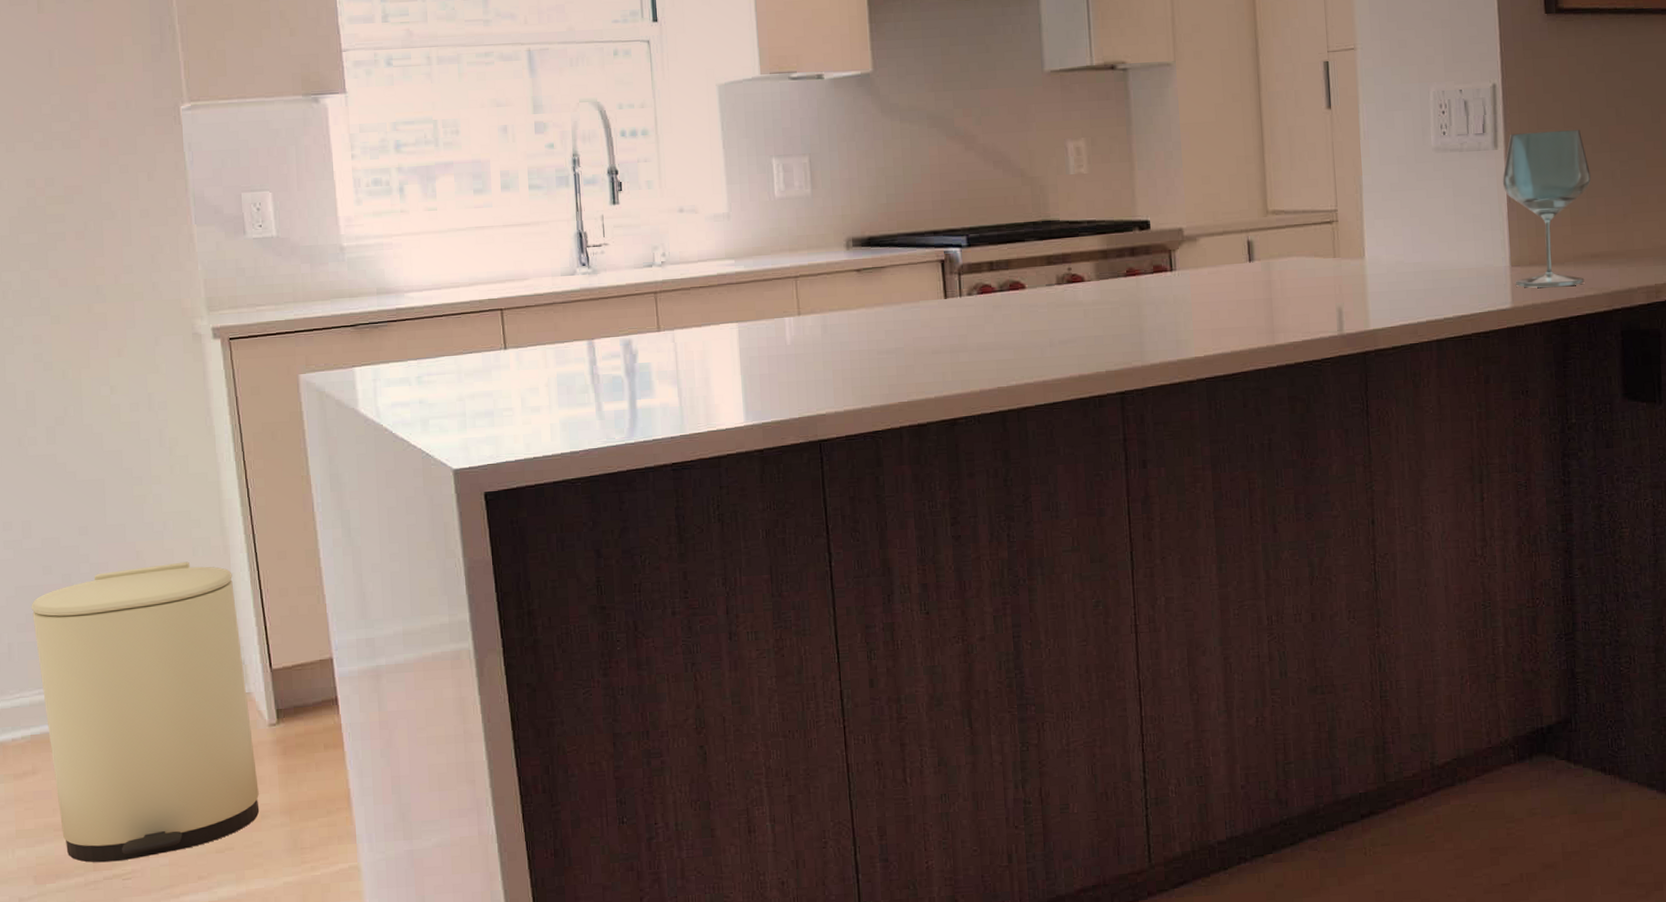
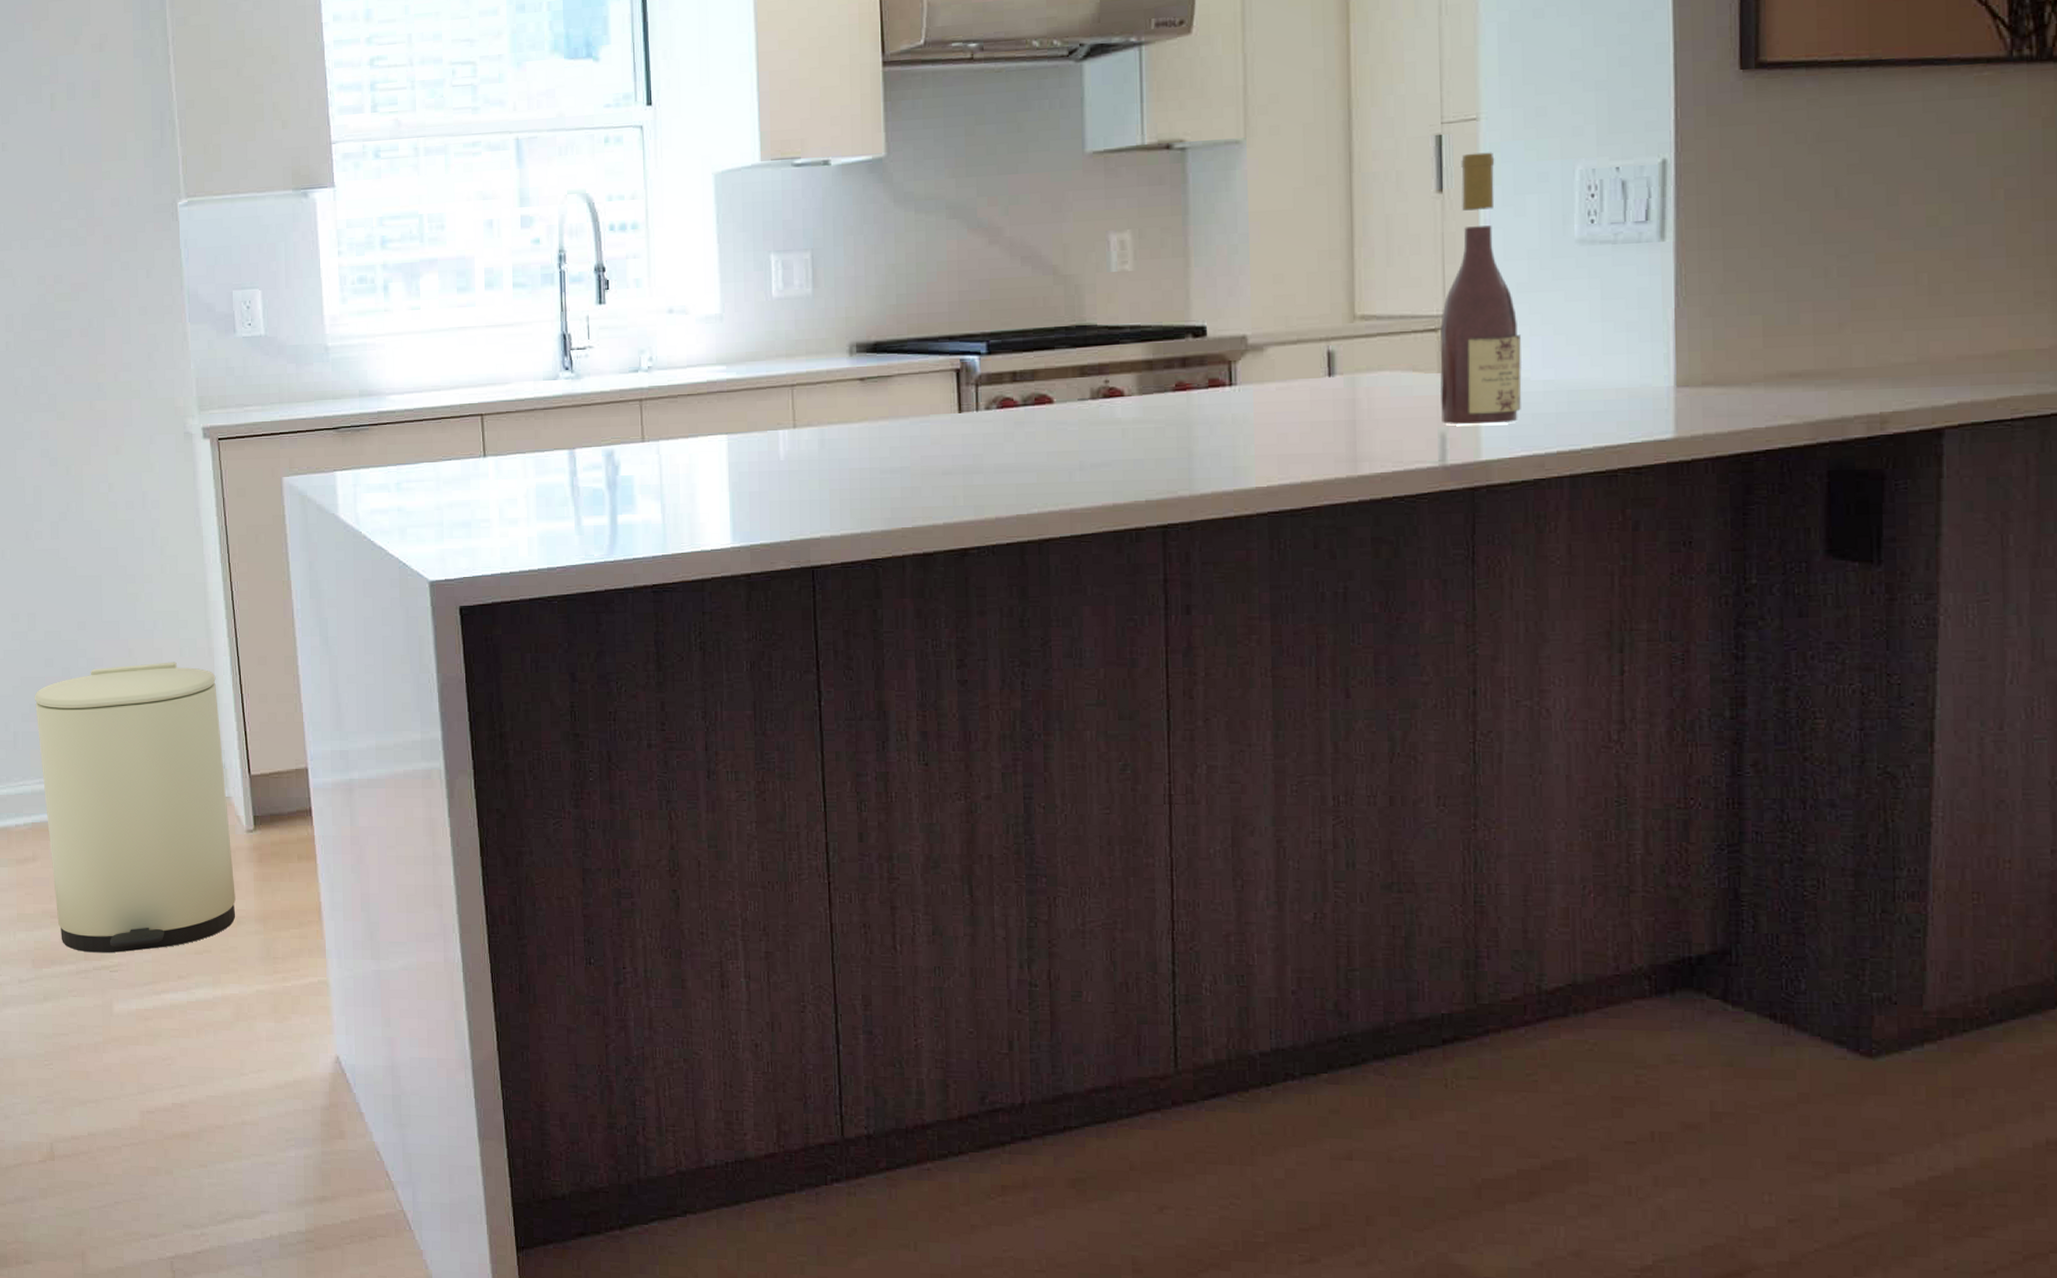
wine bottle: none [1334,76,1399,301] -> present [1440,152,1522,425]
wine glass: present [1502,130,1592,288] -> none [1669,216,1796,414]

